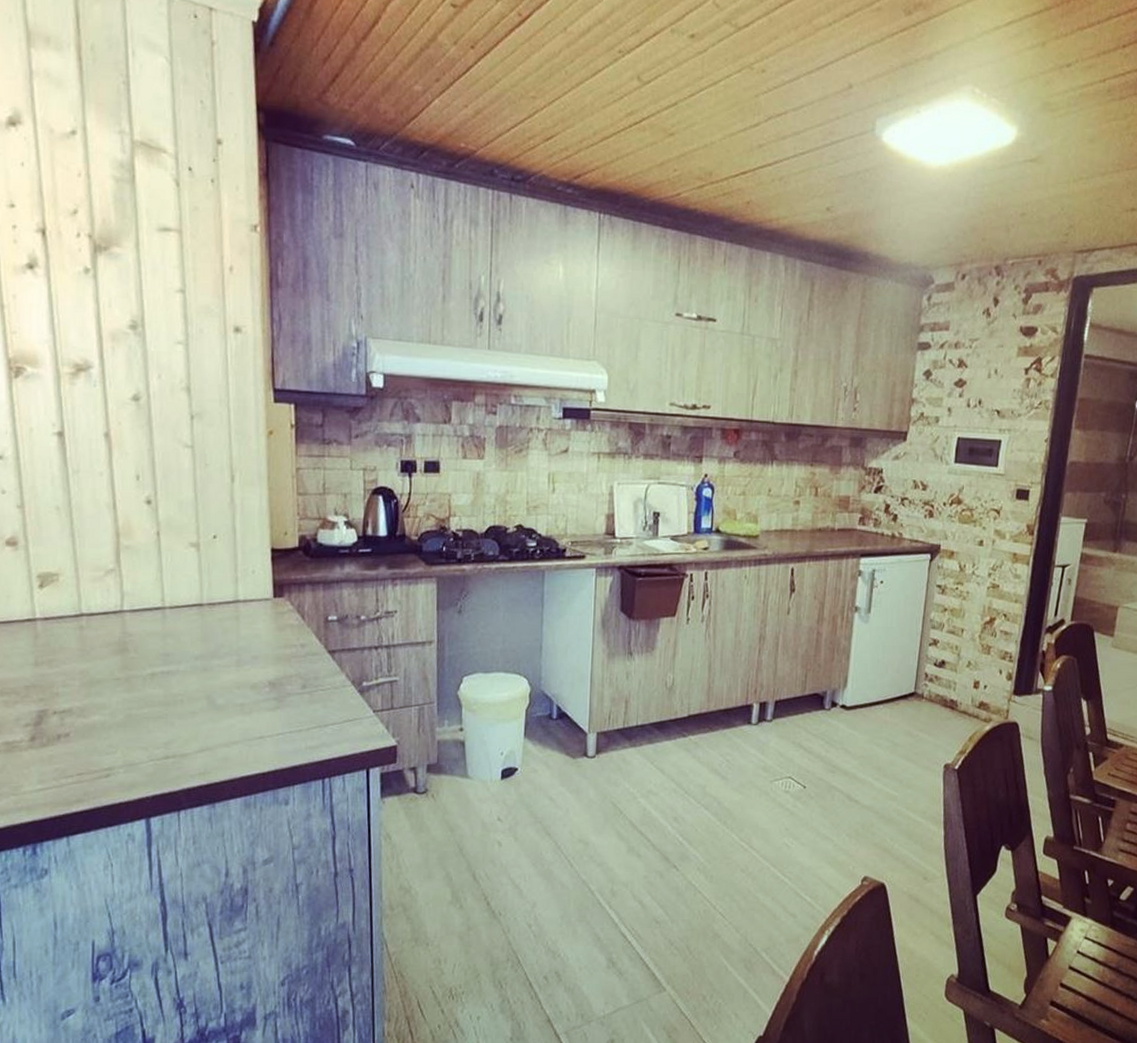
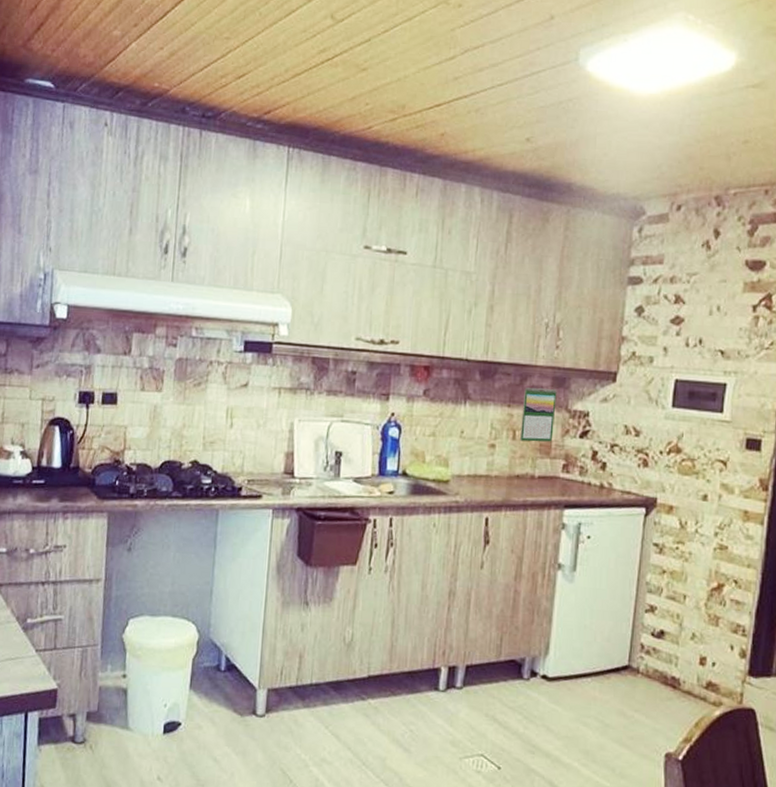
calendar: none [821,447,854,498] -> present [519,387,557,442]

